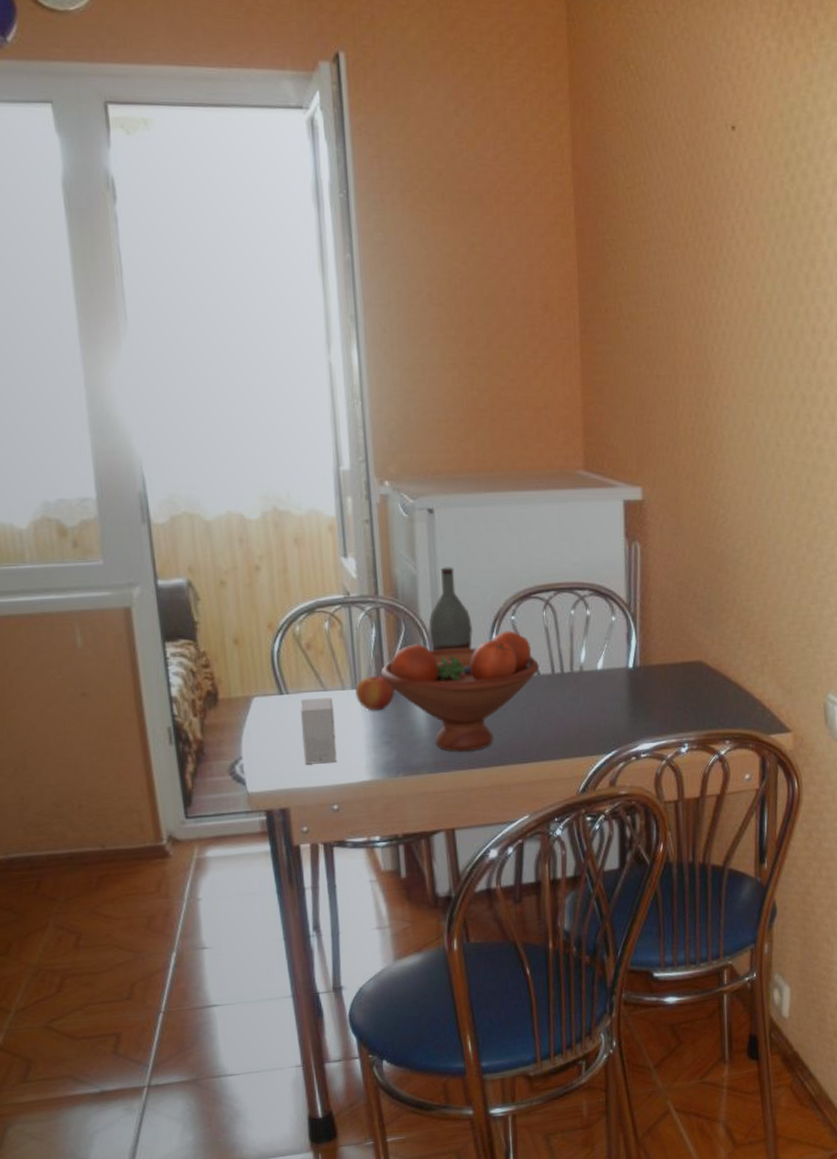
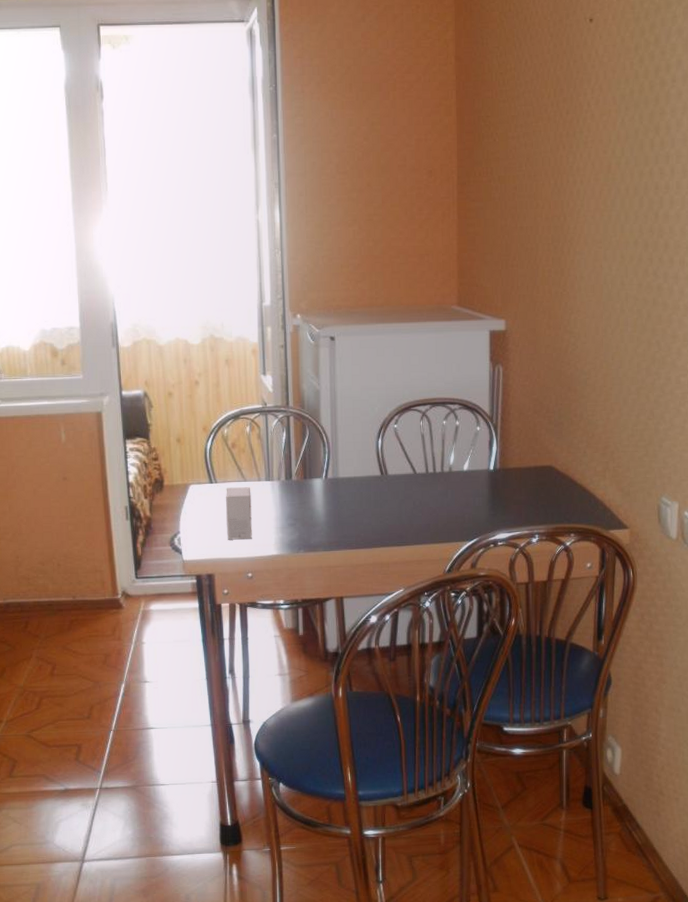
apple: present [355,672,395,711] -> none [269,467,299,499]
fruit bowl: present [380,630,539,752] -> none [288,437,416,535]
bottle: present [428,567,474,652] -> none [327,384,363,453]

